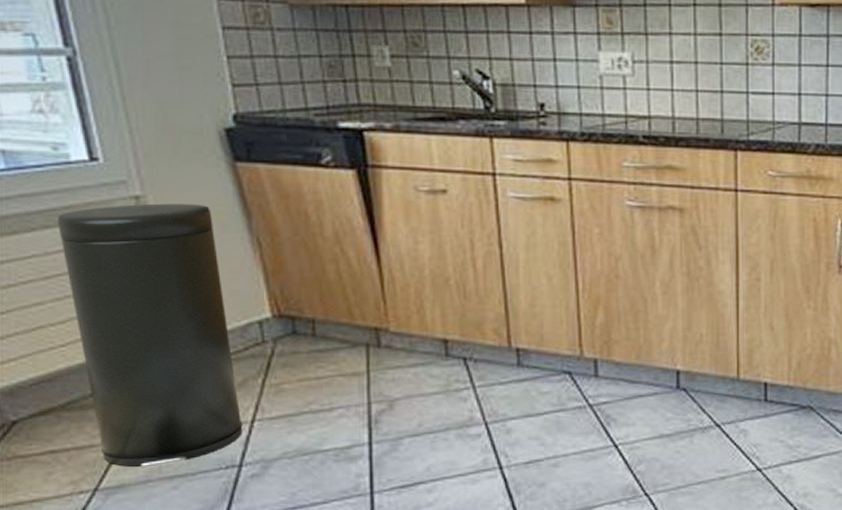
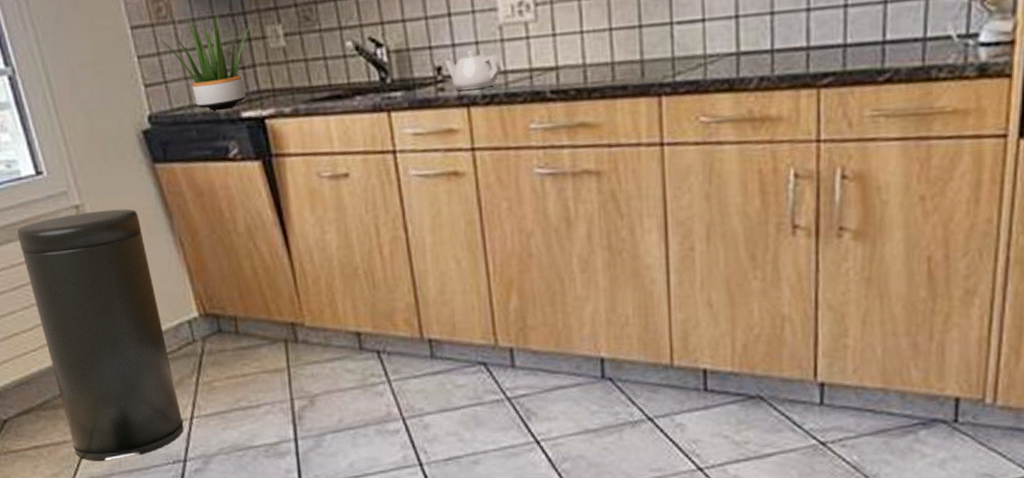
potted plant: none [255,27,356,117] -> present [160,15,251,110]
teapot: none [547,92,600,128] -> present [444,49,501,92]

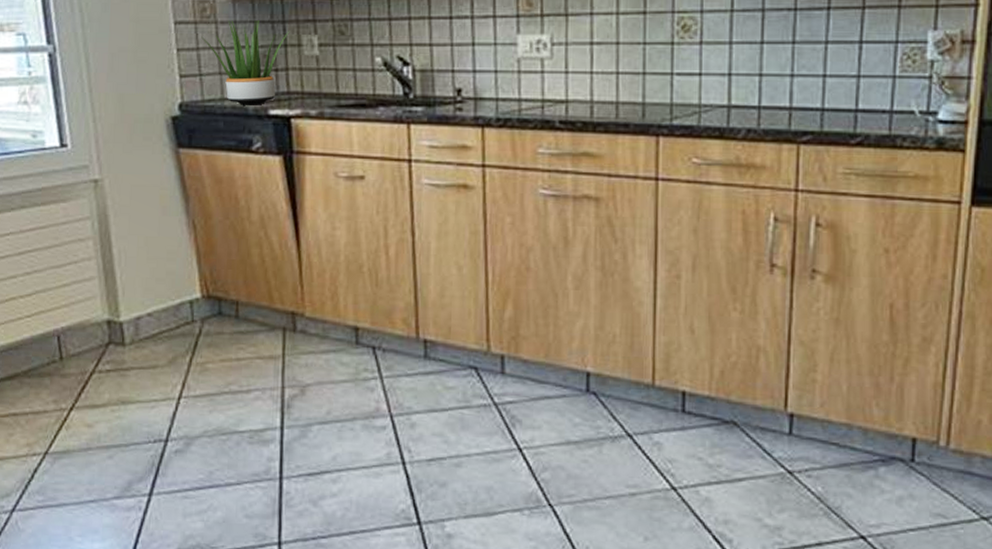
pedal bin: present [17,208,184,462] -> none [31,187,171,436]
teapot: present [444,49,501,92] -> none [464,77,516,113]

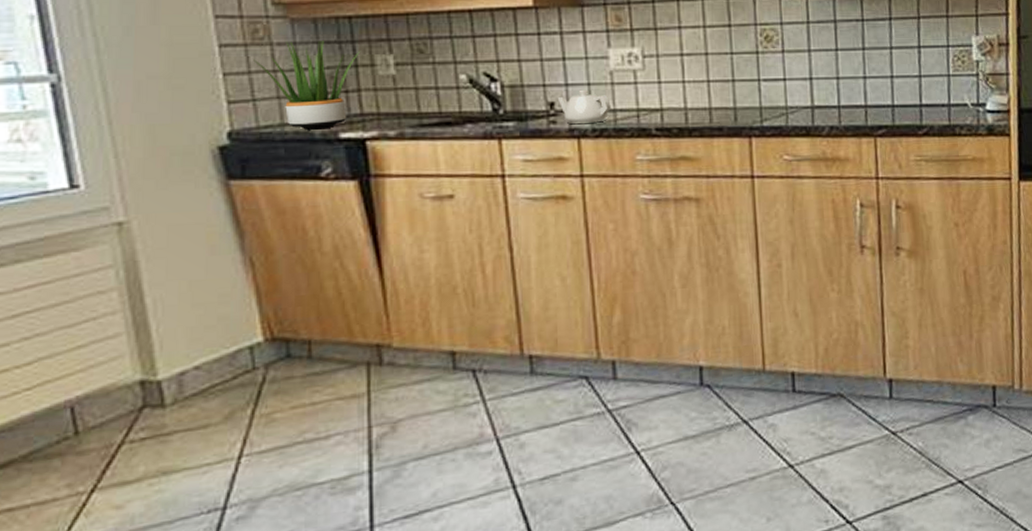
teapot: none [464,77,516,113] -> present [557,89,611,125]

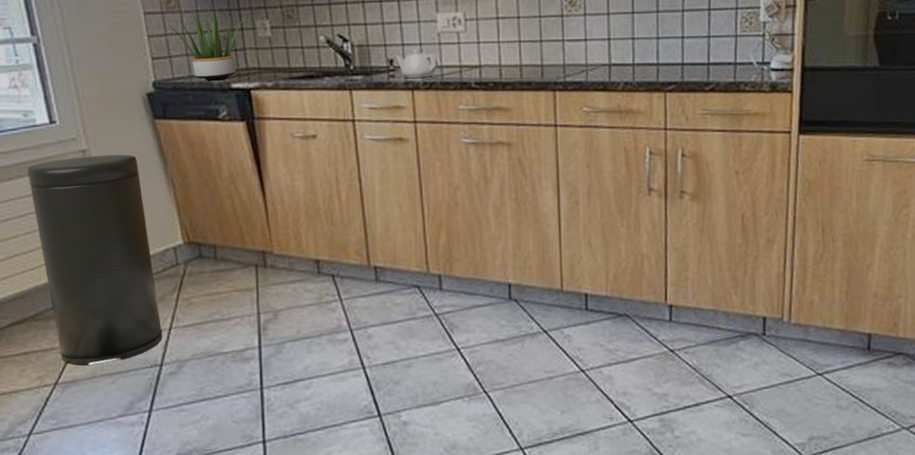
pedal bin: none [29,226,228,521] -> present [27,154,163,366]

